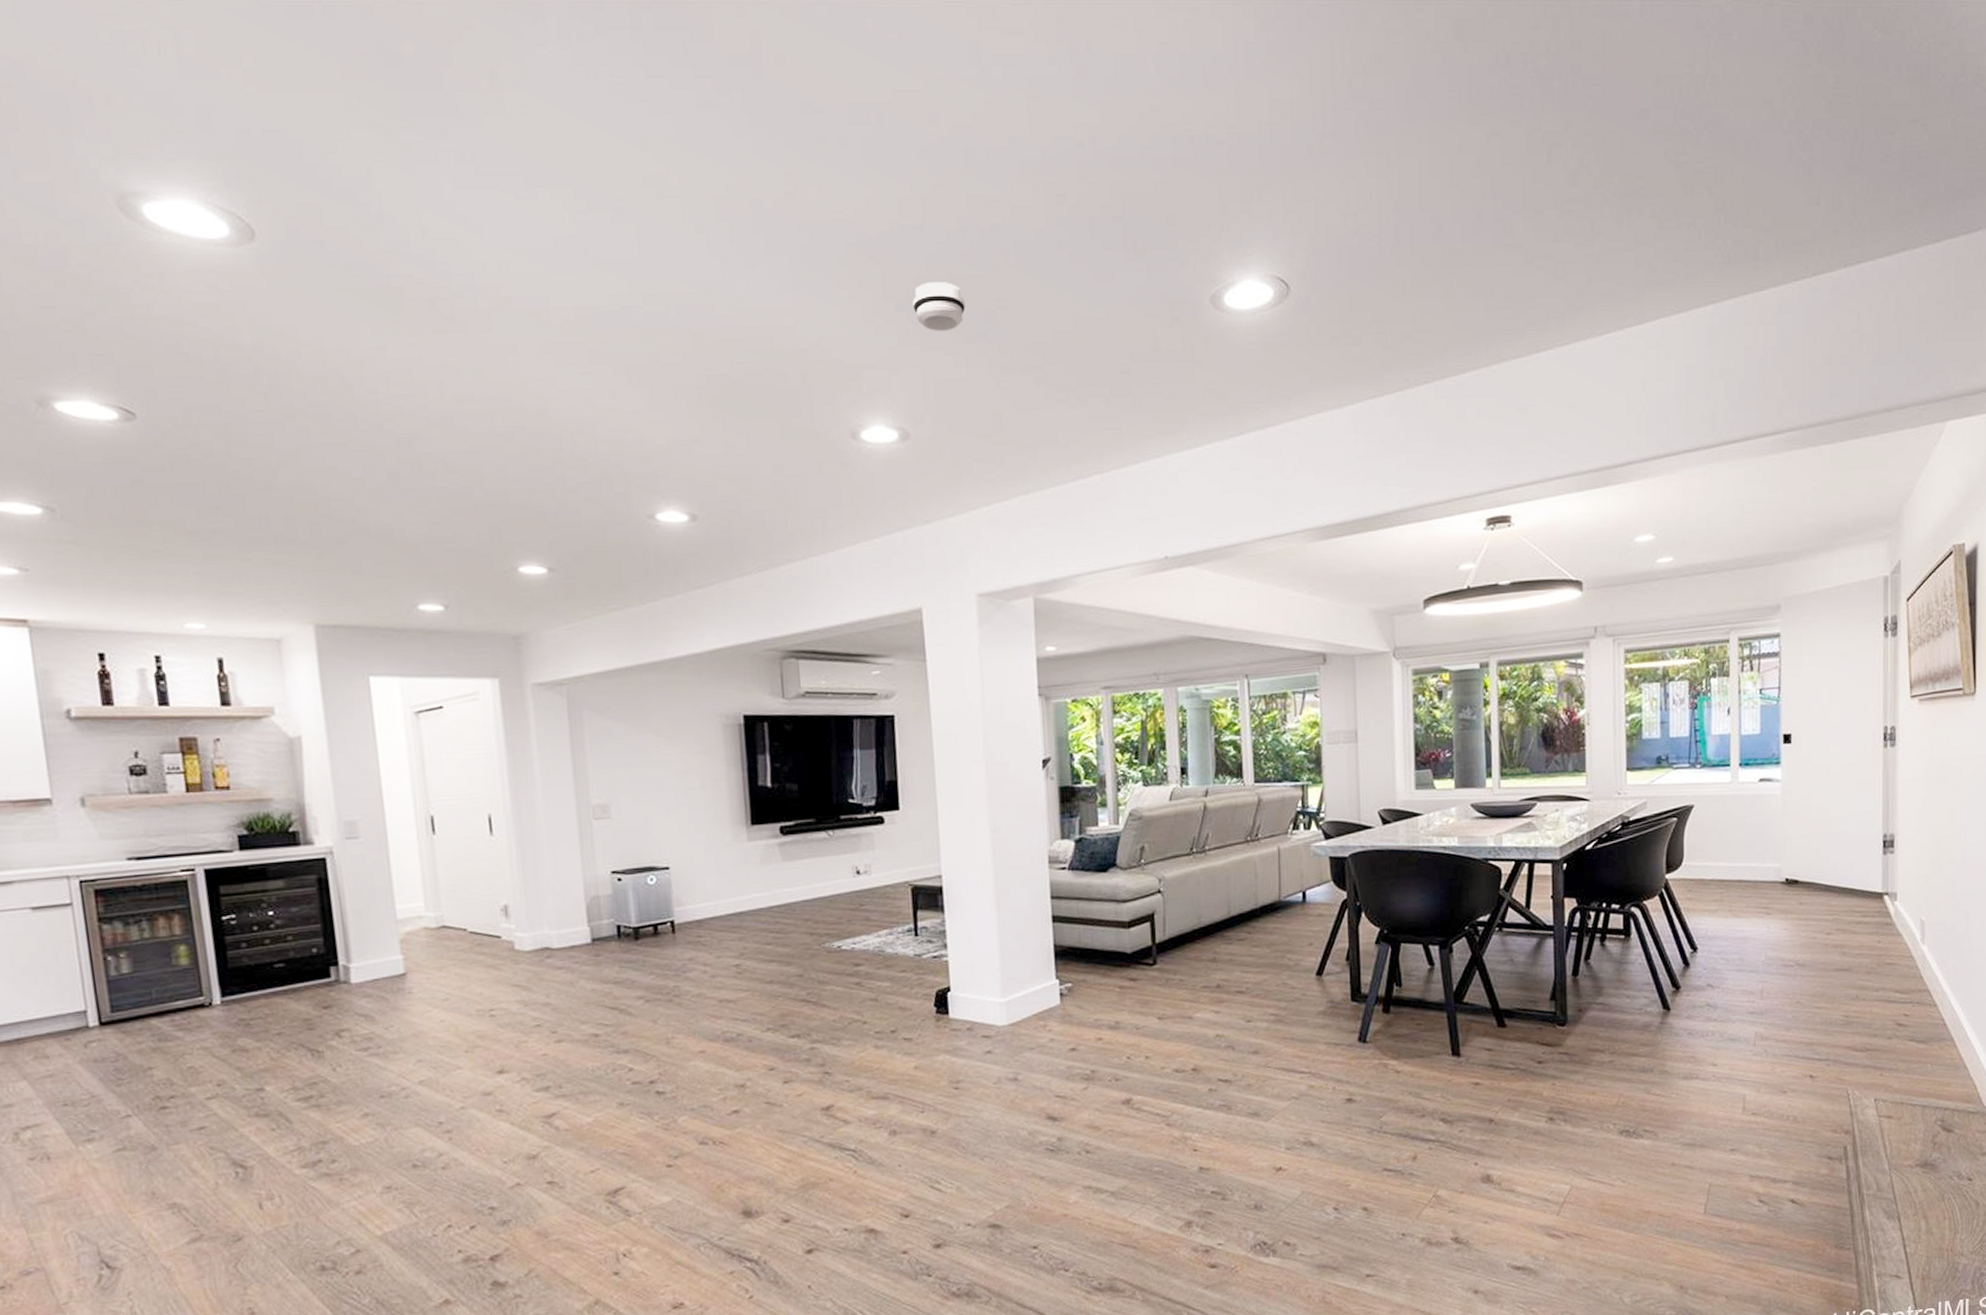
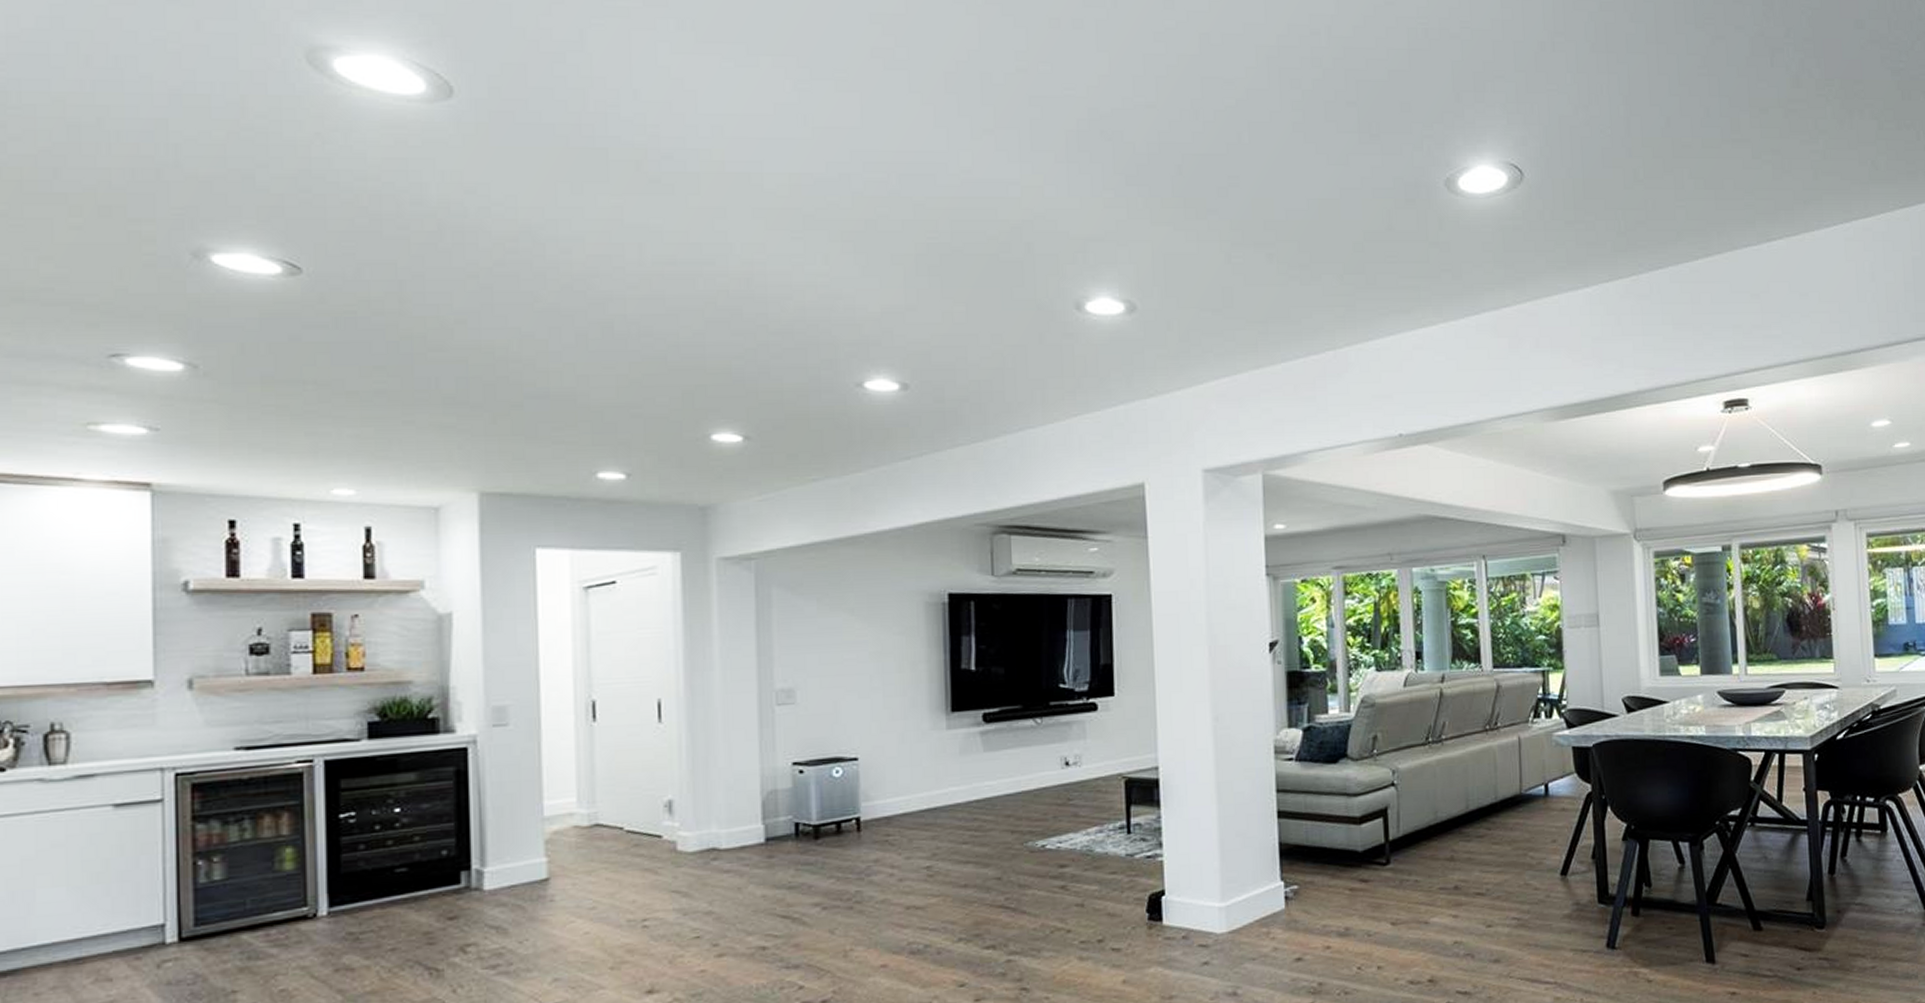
smoke detector: present [912,282,965,331] -> none [1142,159,1197,206]

